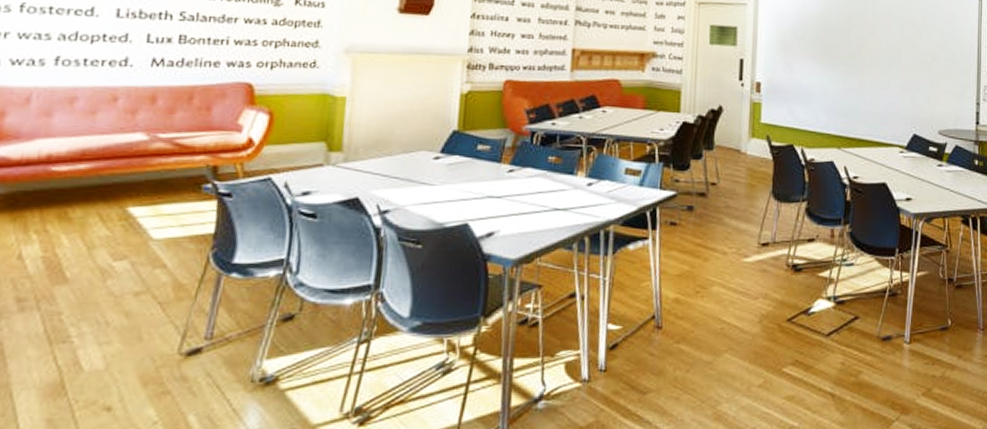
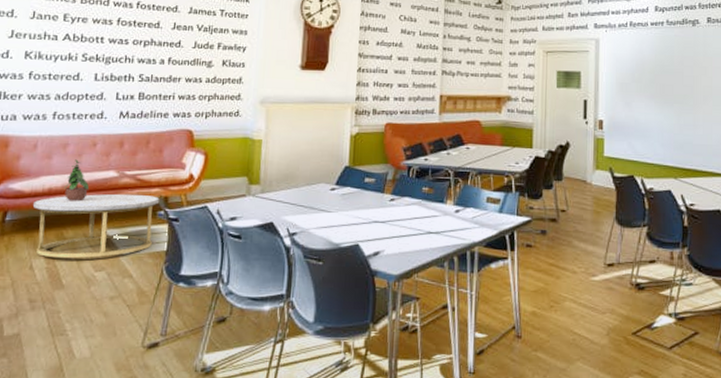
coffee table: none [24,162,206,245] -> present [33,193,160,259]
potted plant: none [70,118,107,172] -> present [64,159,90,202]

